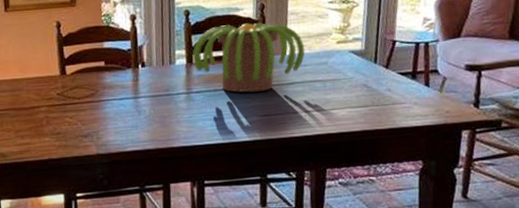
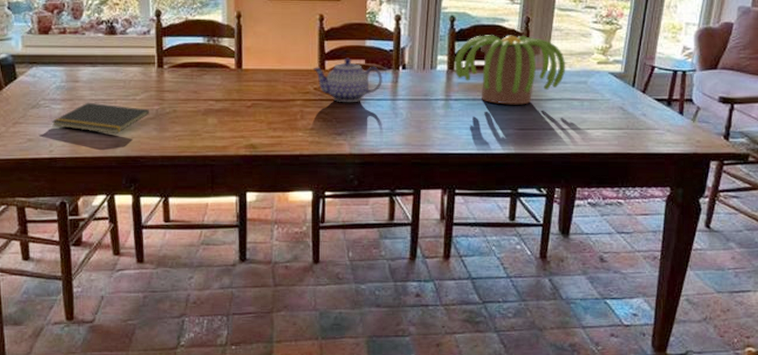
teapot: none [54,61,123,105] -> present [312,58,382,102]

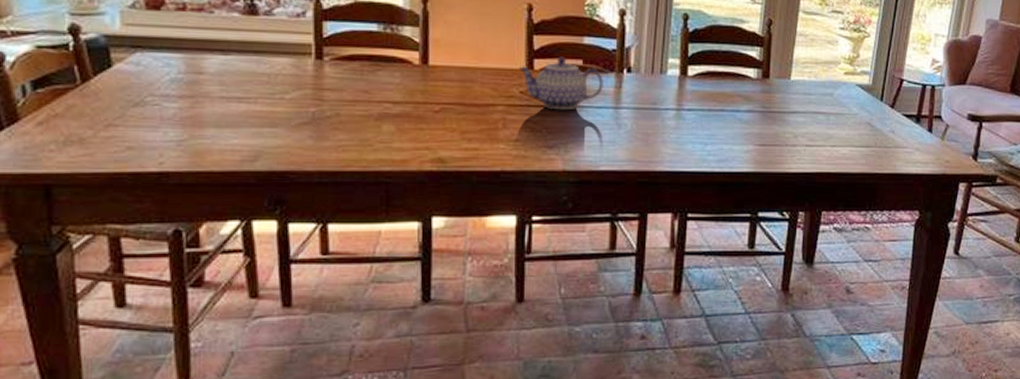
notepad: present [51,102,149,135] -> none [162,100,303,143]
plant: present [454,35,566,105] -> none [687,37,811,118]

